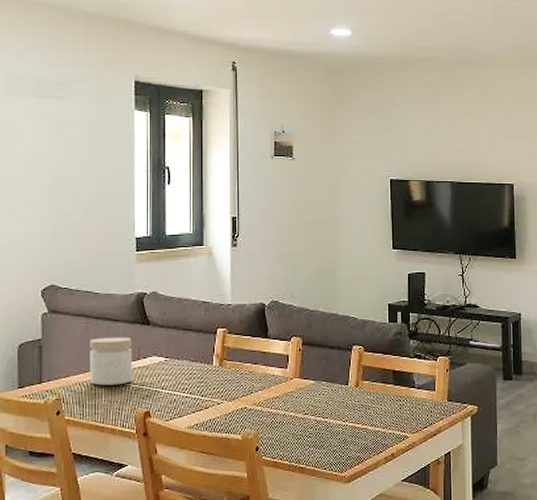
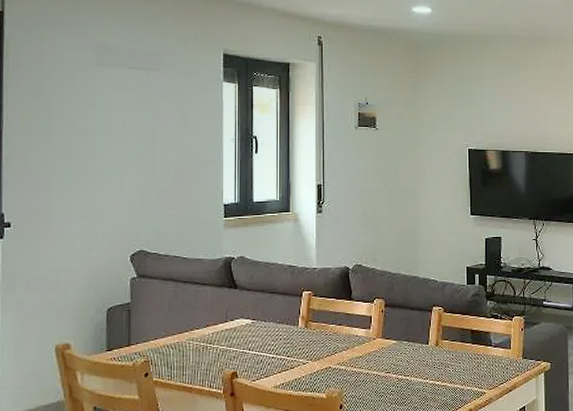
jar: present [89,337,132,386] -> none [178,300,220,348]

